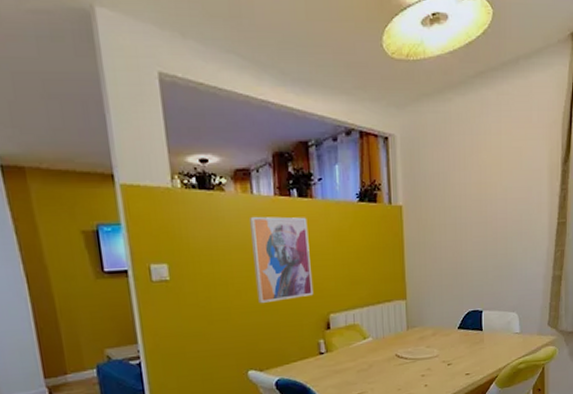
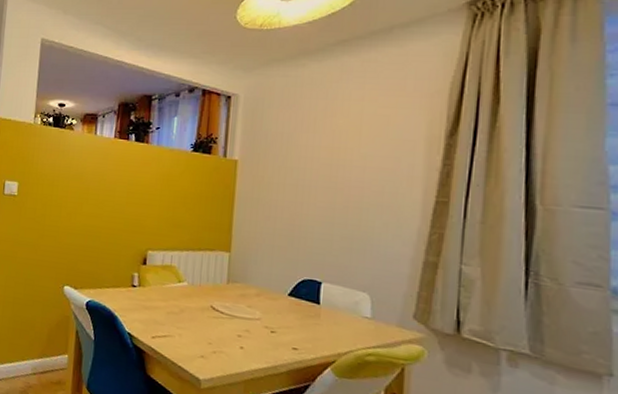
wall art: present [250,216,314,303] -> none [84,153,140,230]

